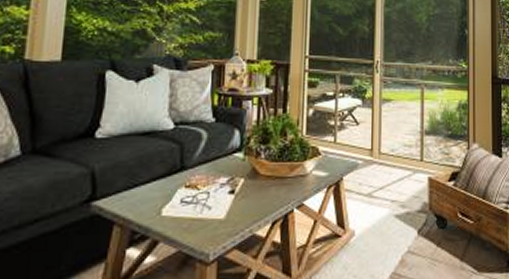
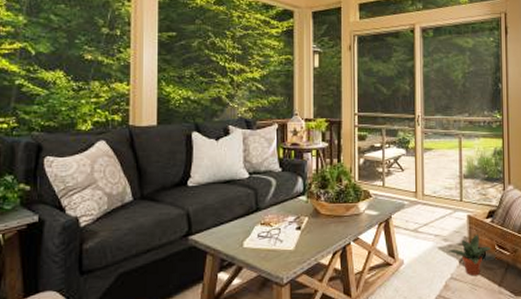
potted plant: none [405,200,454,249] -> present [448,235,492,276]

